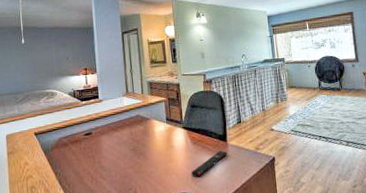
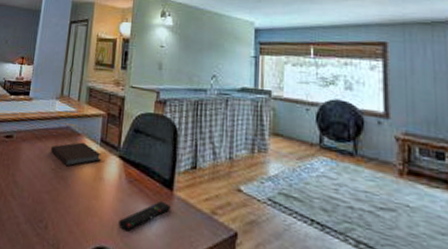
notebook: none [127,124,169,145] -> present [51,142,101,167]

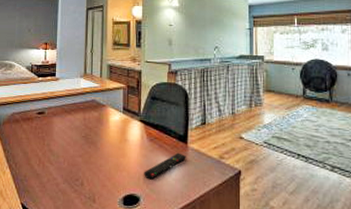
notebook: present [51,142,101,167] -> none [80,112,125,133]

